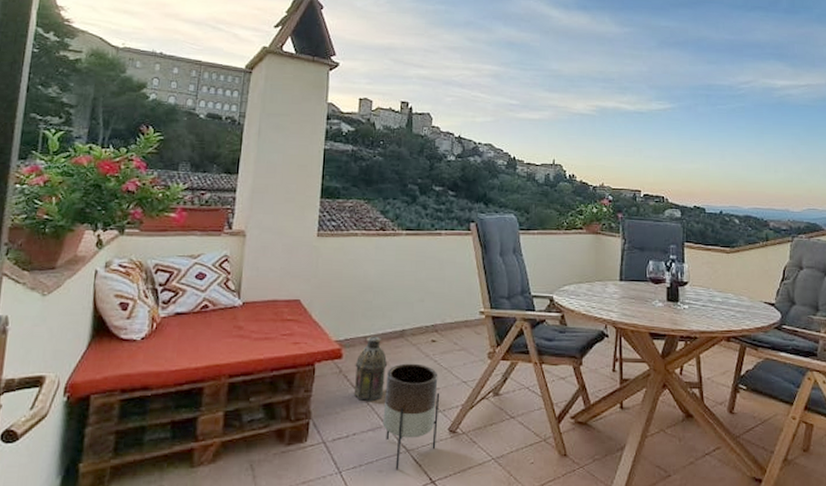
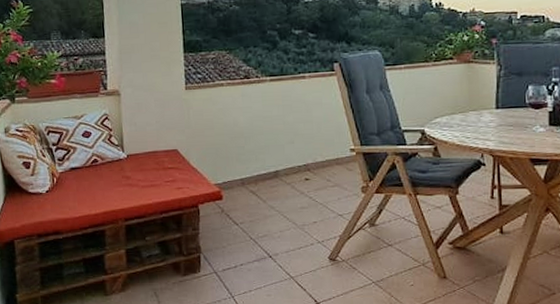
lantern: present [353,336,388,402] -> none [235,178,266,237]
planter: present [382,363,440,470] -> none [265,200,318,294]

